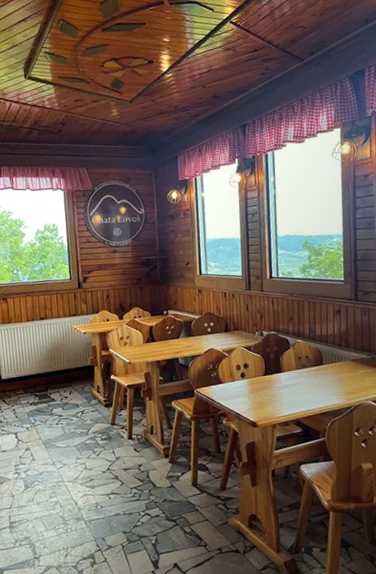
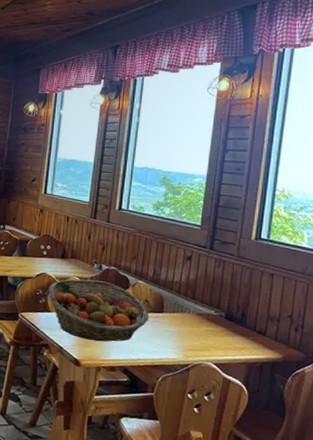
fruit basket: none [217,346,312,402] -> present [48,278,149,342]

